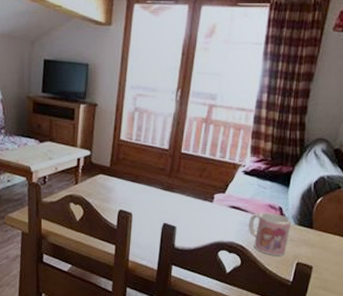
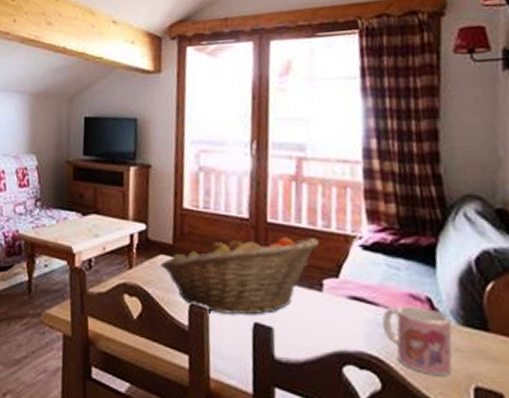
fruit basket: none [99,162,215,217] -> present [160,236,319,314]

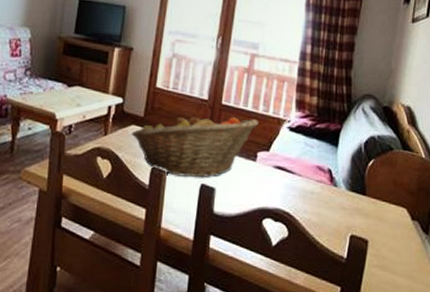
mug: present [382,307,452,375] -> none [295,175,343,226]

